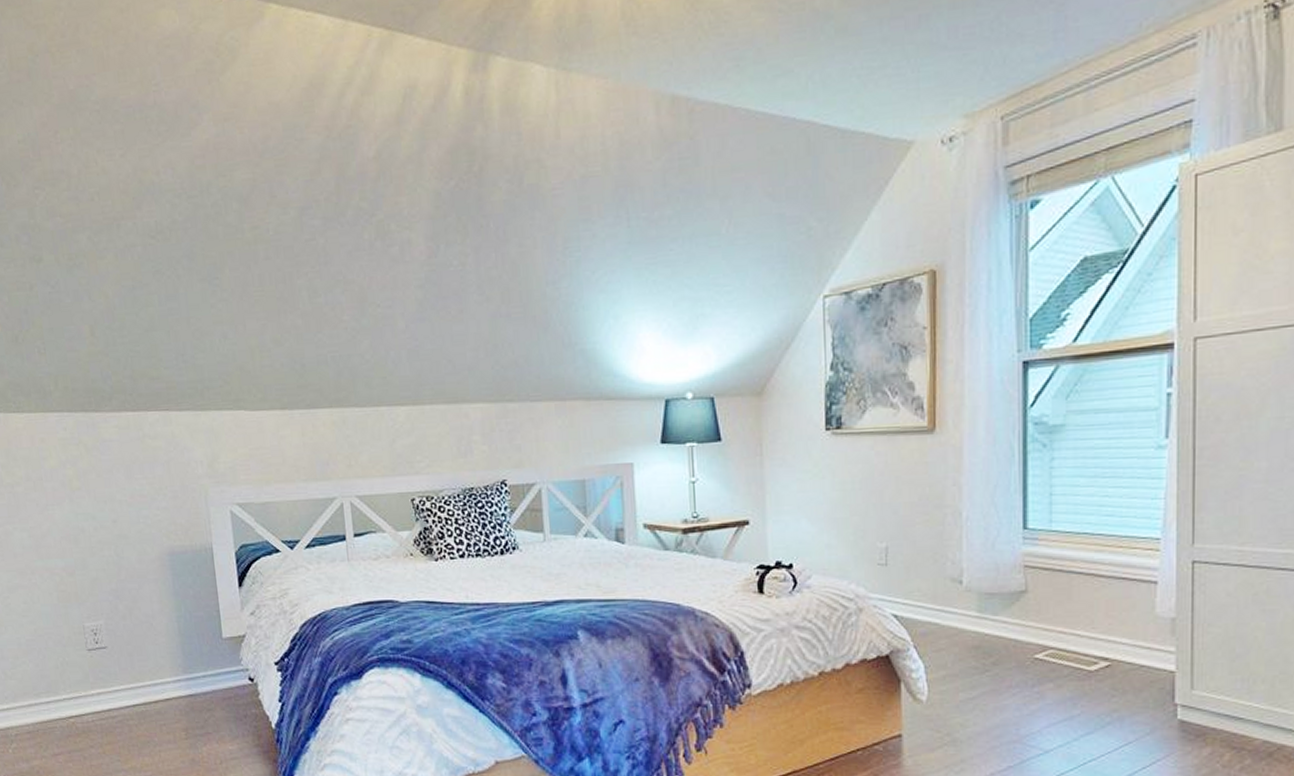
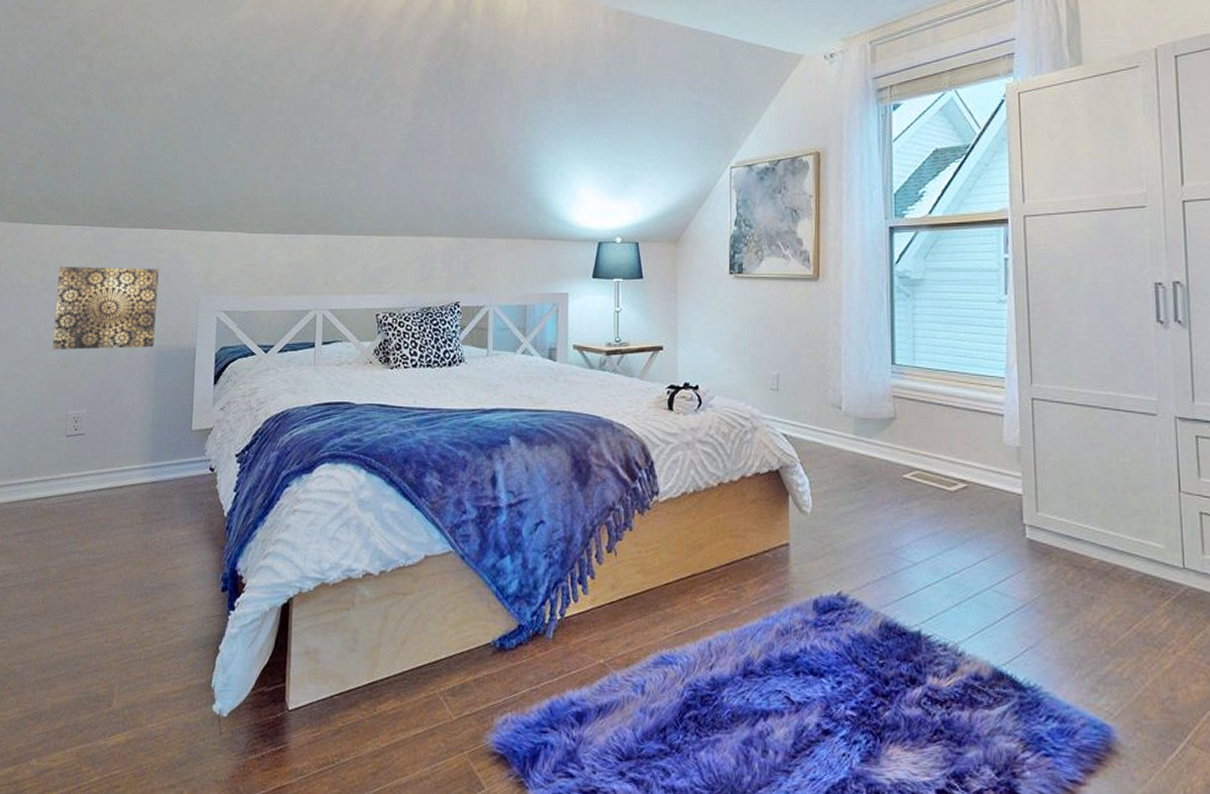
wall art: none [43,458,165,556] -> present [53,267,159,350]

